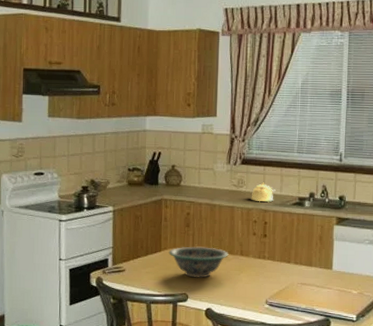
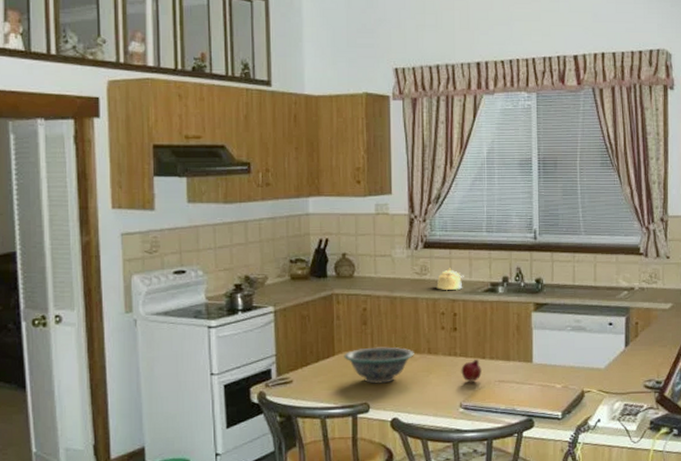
fruit: none [268,262,287,282] -> present [461,358,483,382]

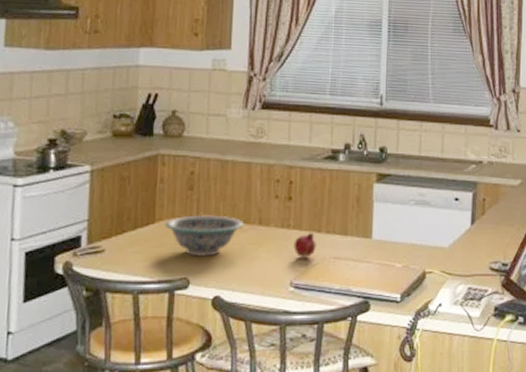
kettle: present [436,268,464,291] -> none [273,131,303,157]

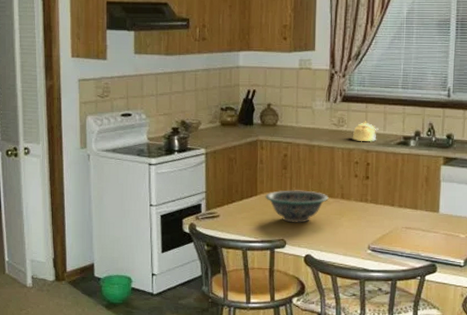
kettle: none [273,131,303,157] -> present [352,121,379,142]
fruit: present [293,232,317,258] -> none [371,206,391,227]

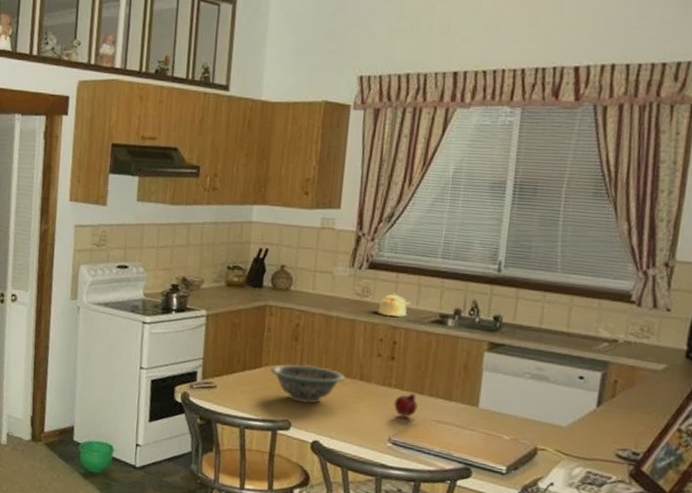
fruit: none [371,206,391,227] -> present [394,393,419,417]

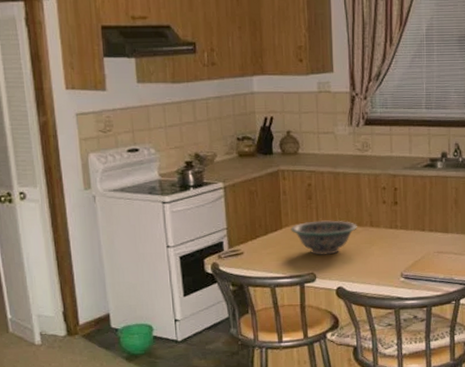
kettle: present [377,292,410,318] -> none [378,144,404,167]
fruit: present [394,393,419,417] -> none [402,231,422,253]

